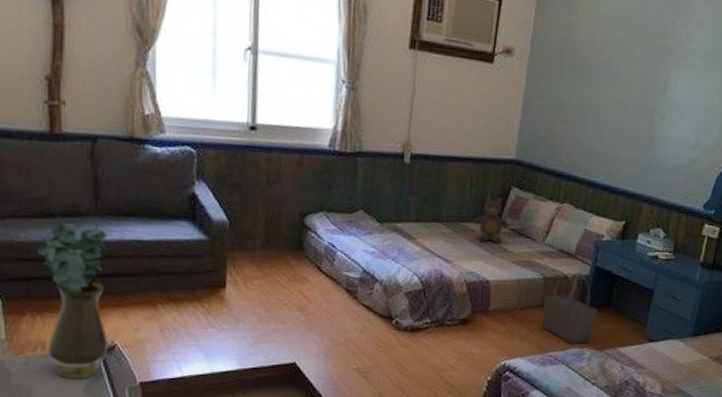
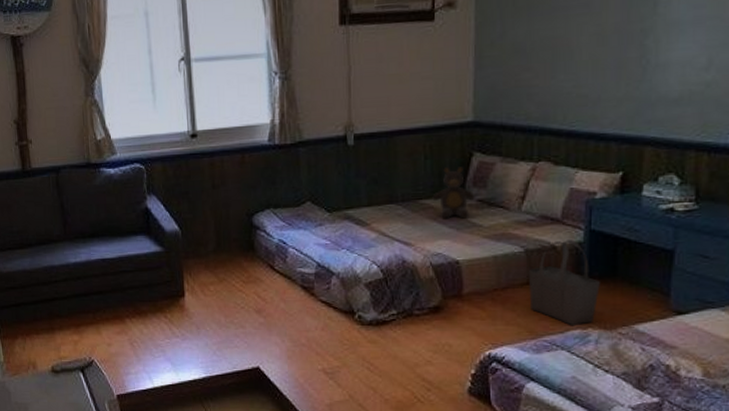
vase: present [37,217,108,380] -> none [21,246,87,396]

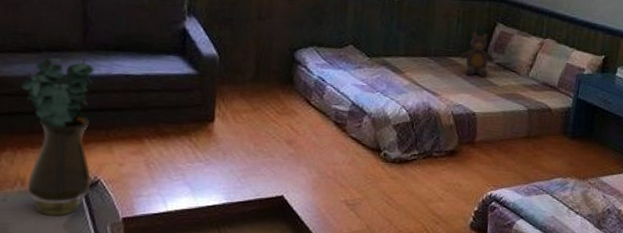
vase: none [21,246,87,396] -> present [21,51,95,216]
shopping bag: present [528,240,600,326] -> none [526,104,580,175]

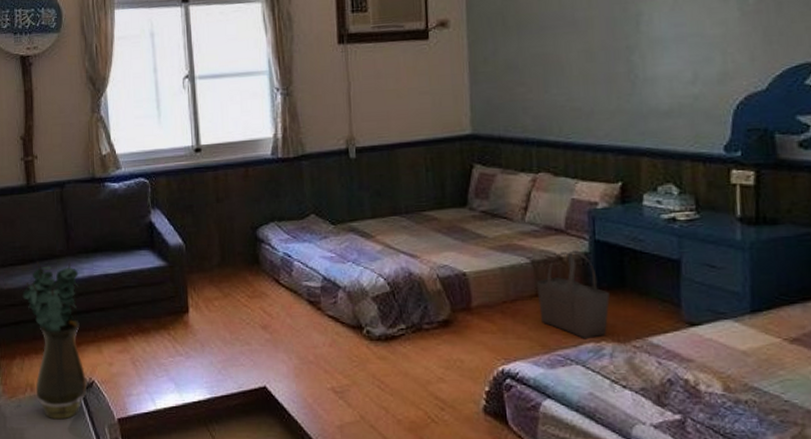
teddy bear: present [460,32,495,78] -> none [436,178,478,231]
shopping bag: none [526,104,580,175] -> present [536,250,610,340]

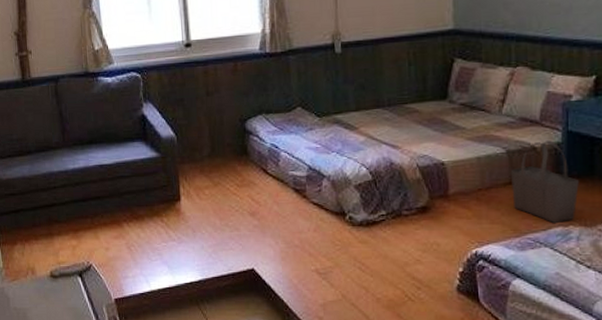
vase: present [22,261,87,420] -> none [21,153,85,300]

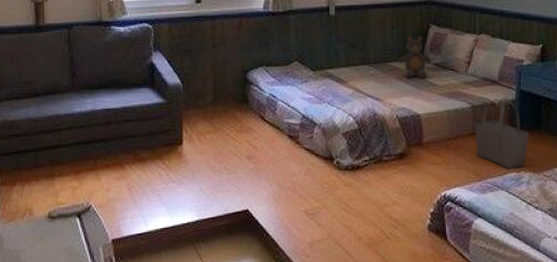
teddy bear: none [417,72,458,123] -> present [398,36,432,79]

